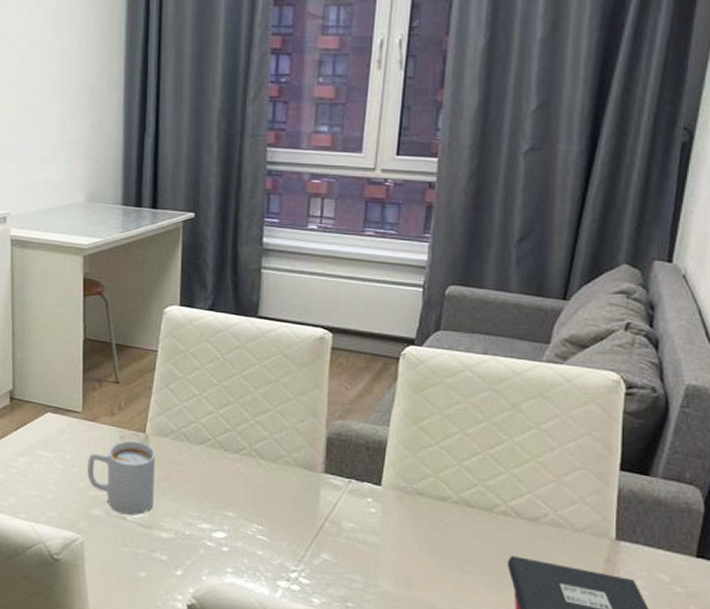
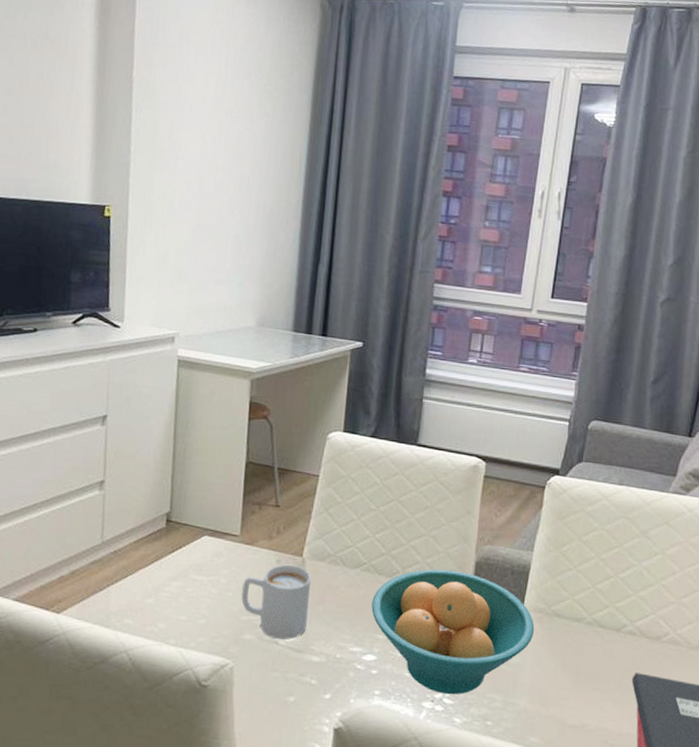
fruit bowl: none [219,445,395,575] -> present [371,569,535,695]

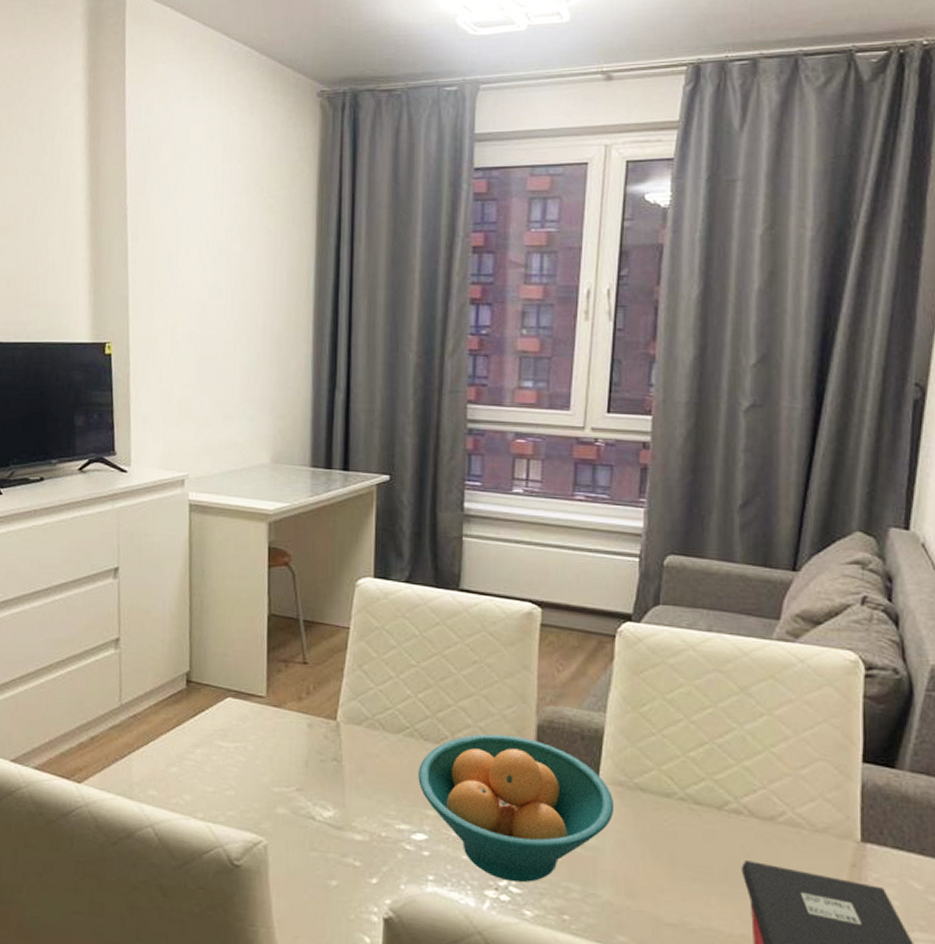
mug: present [241,564,311,640] -> none [272,729,347,815]

